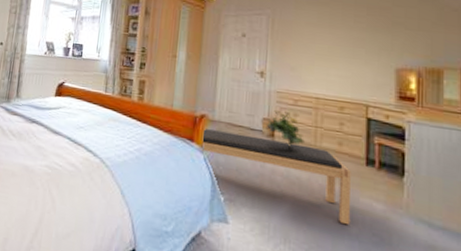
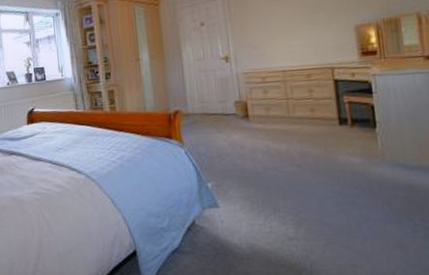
bench: present [201,129,351,226] -> none [180,118,333,184]
flowering plant: present [265,110,304,146] -> none [238,89,278,123]

